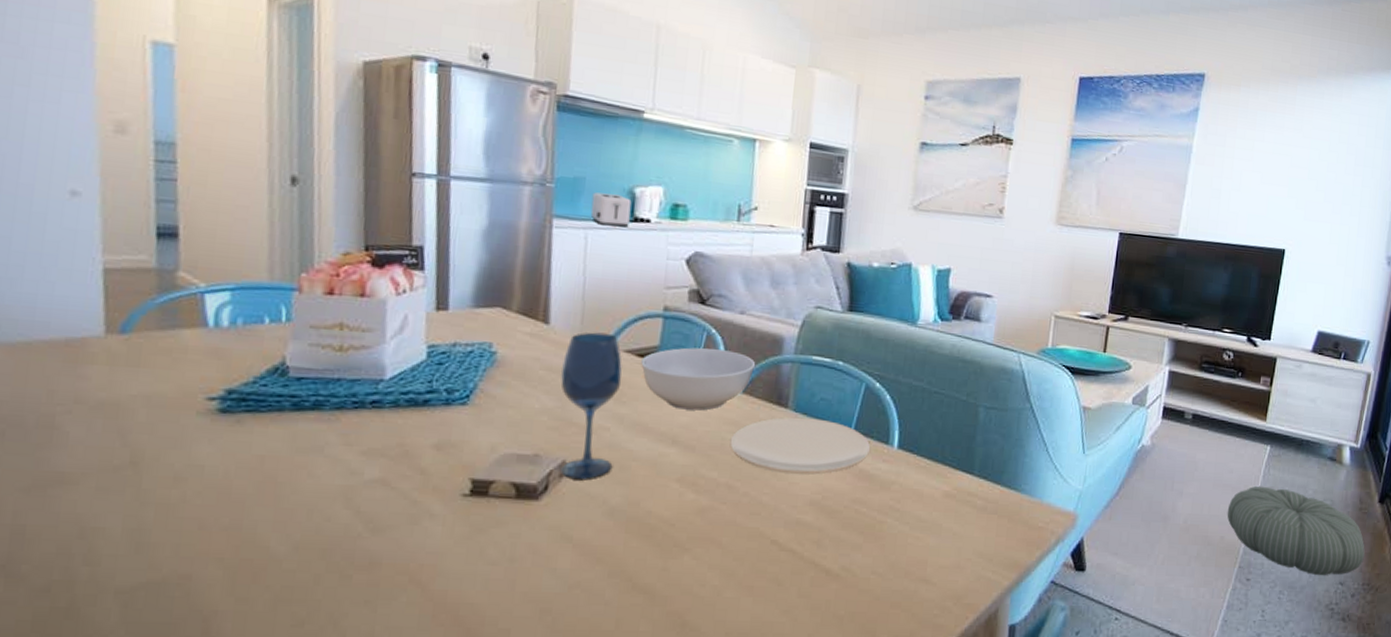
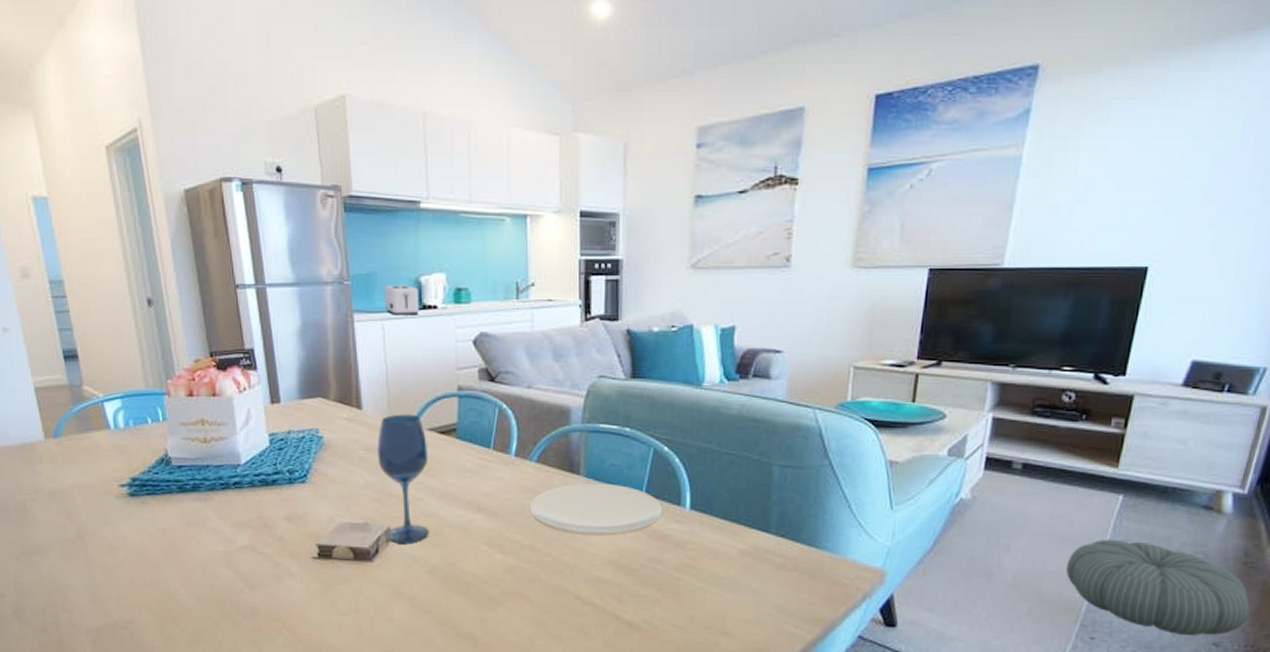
bowl: present [641,347,756,411] -> none [443,423,546,480]

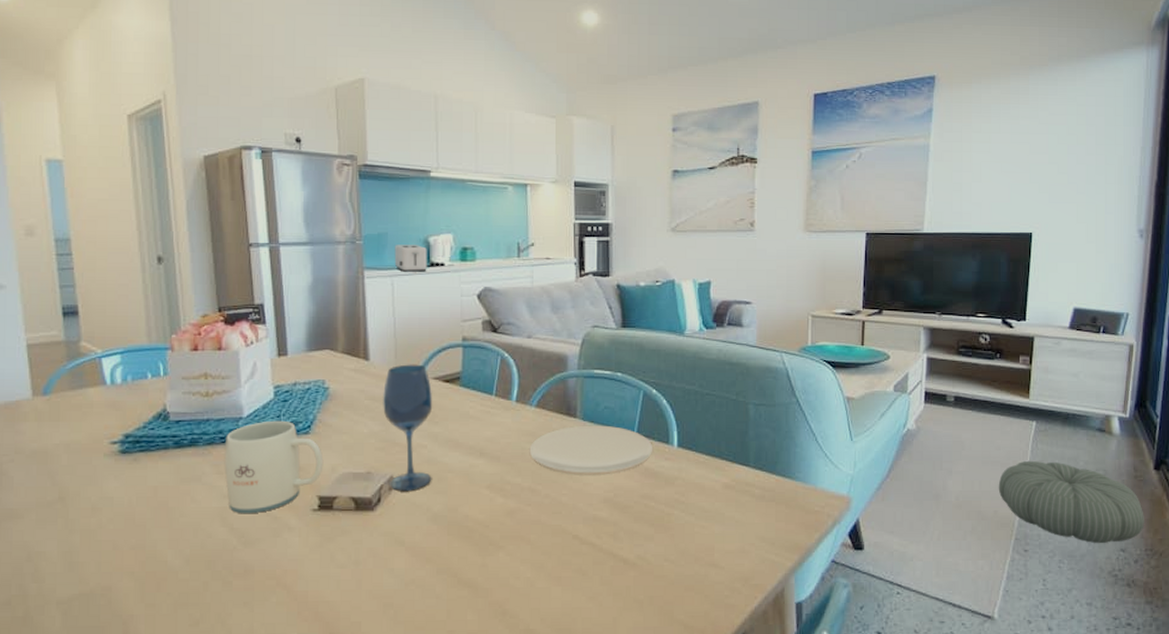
mug: none [225,468,321,559] -> present [224,420,324,514]

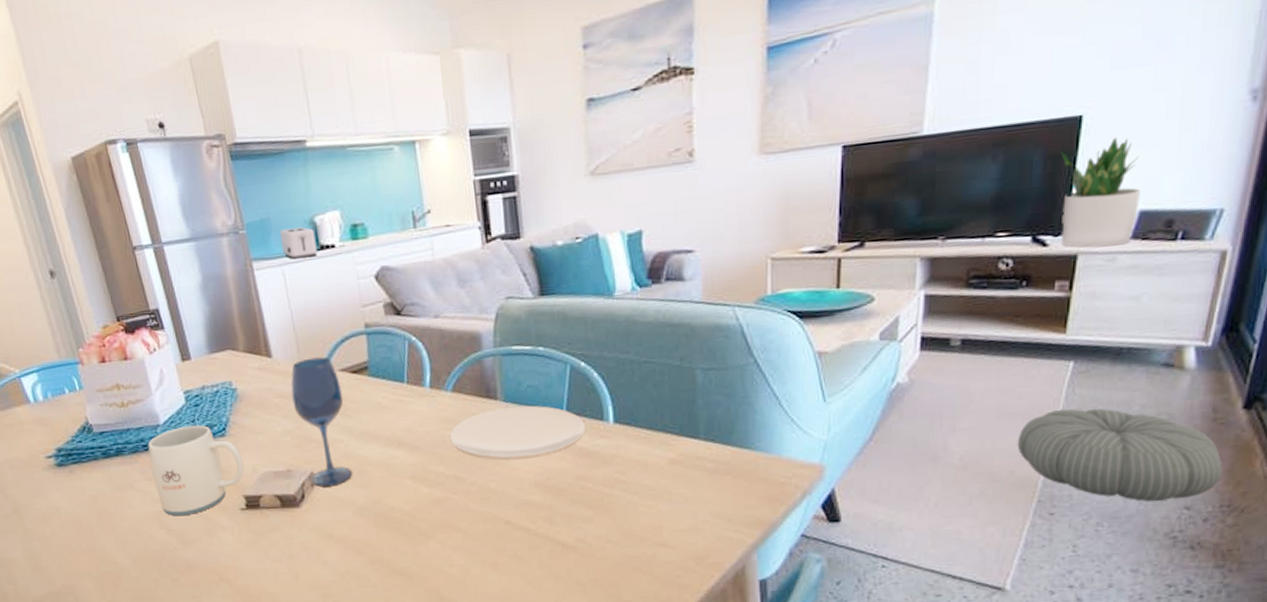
planter: none [1018,251,1073,333] -> present [1060,137,1140,249]

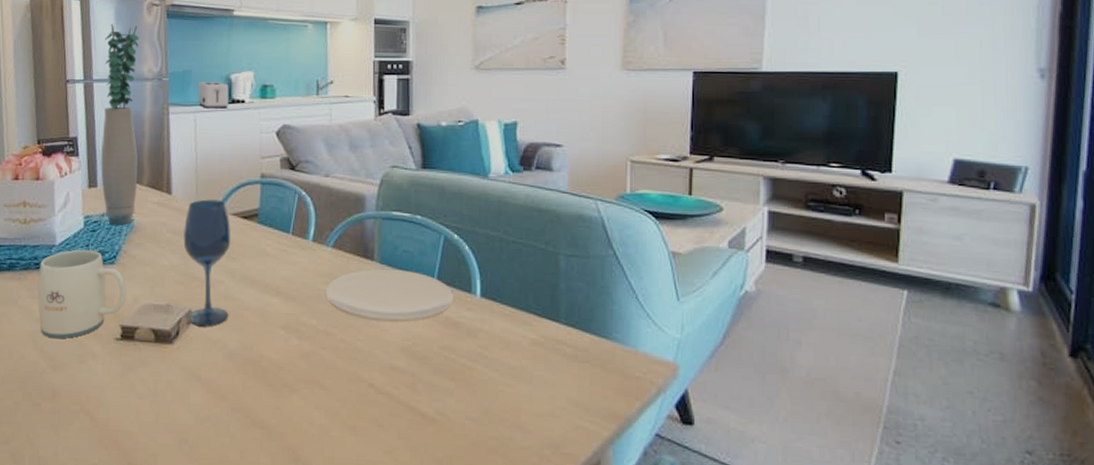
vase: none [166,174,237,398] -> present [101,23,140,227]
pouf: present [1017,409,1223,502] -> none [860,335,1058,443]
planter: present [1060,137,1140,249] -> none [881,93,953,188]

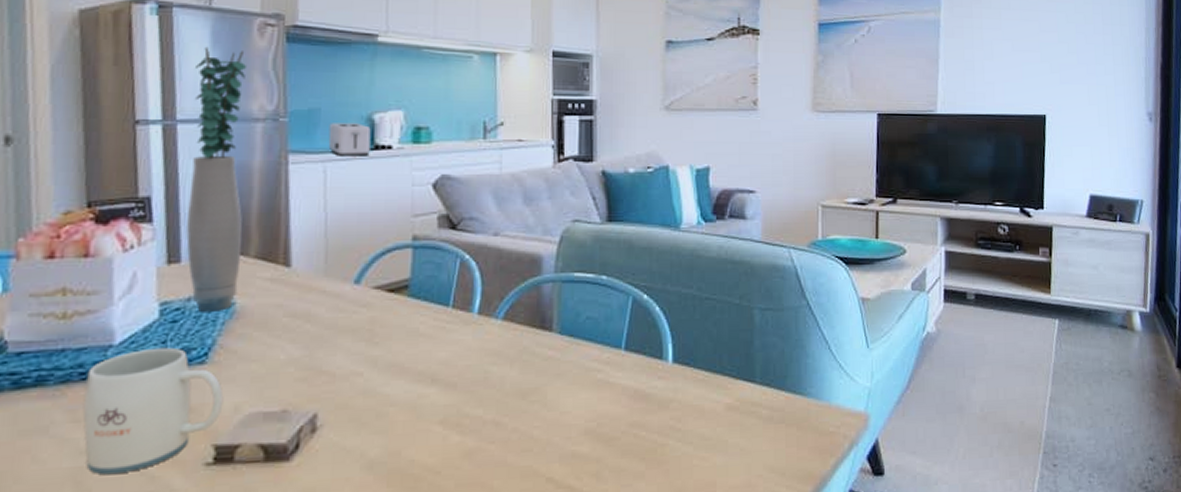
wineglass: present [183,199,231,326] -> none [307,270,373,433]
plate: present [325,268,455,322] -> none [493,339,644,403]

